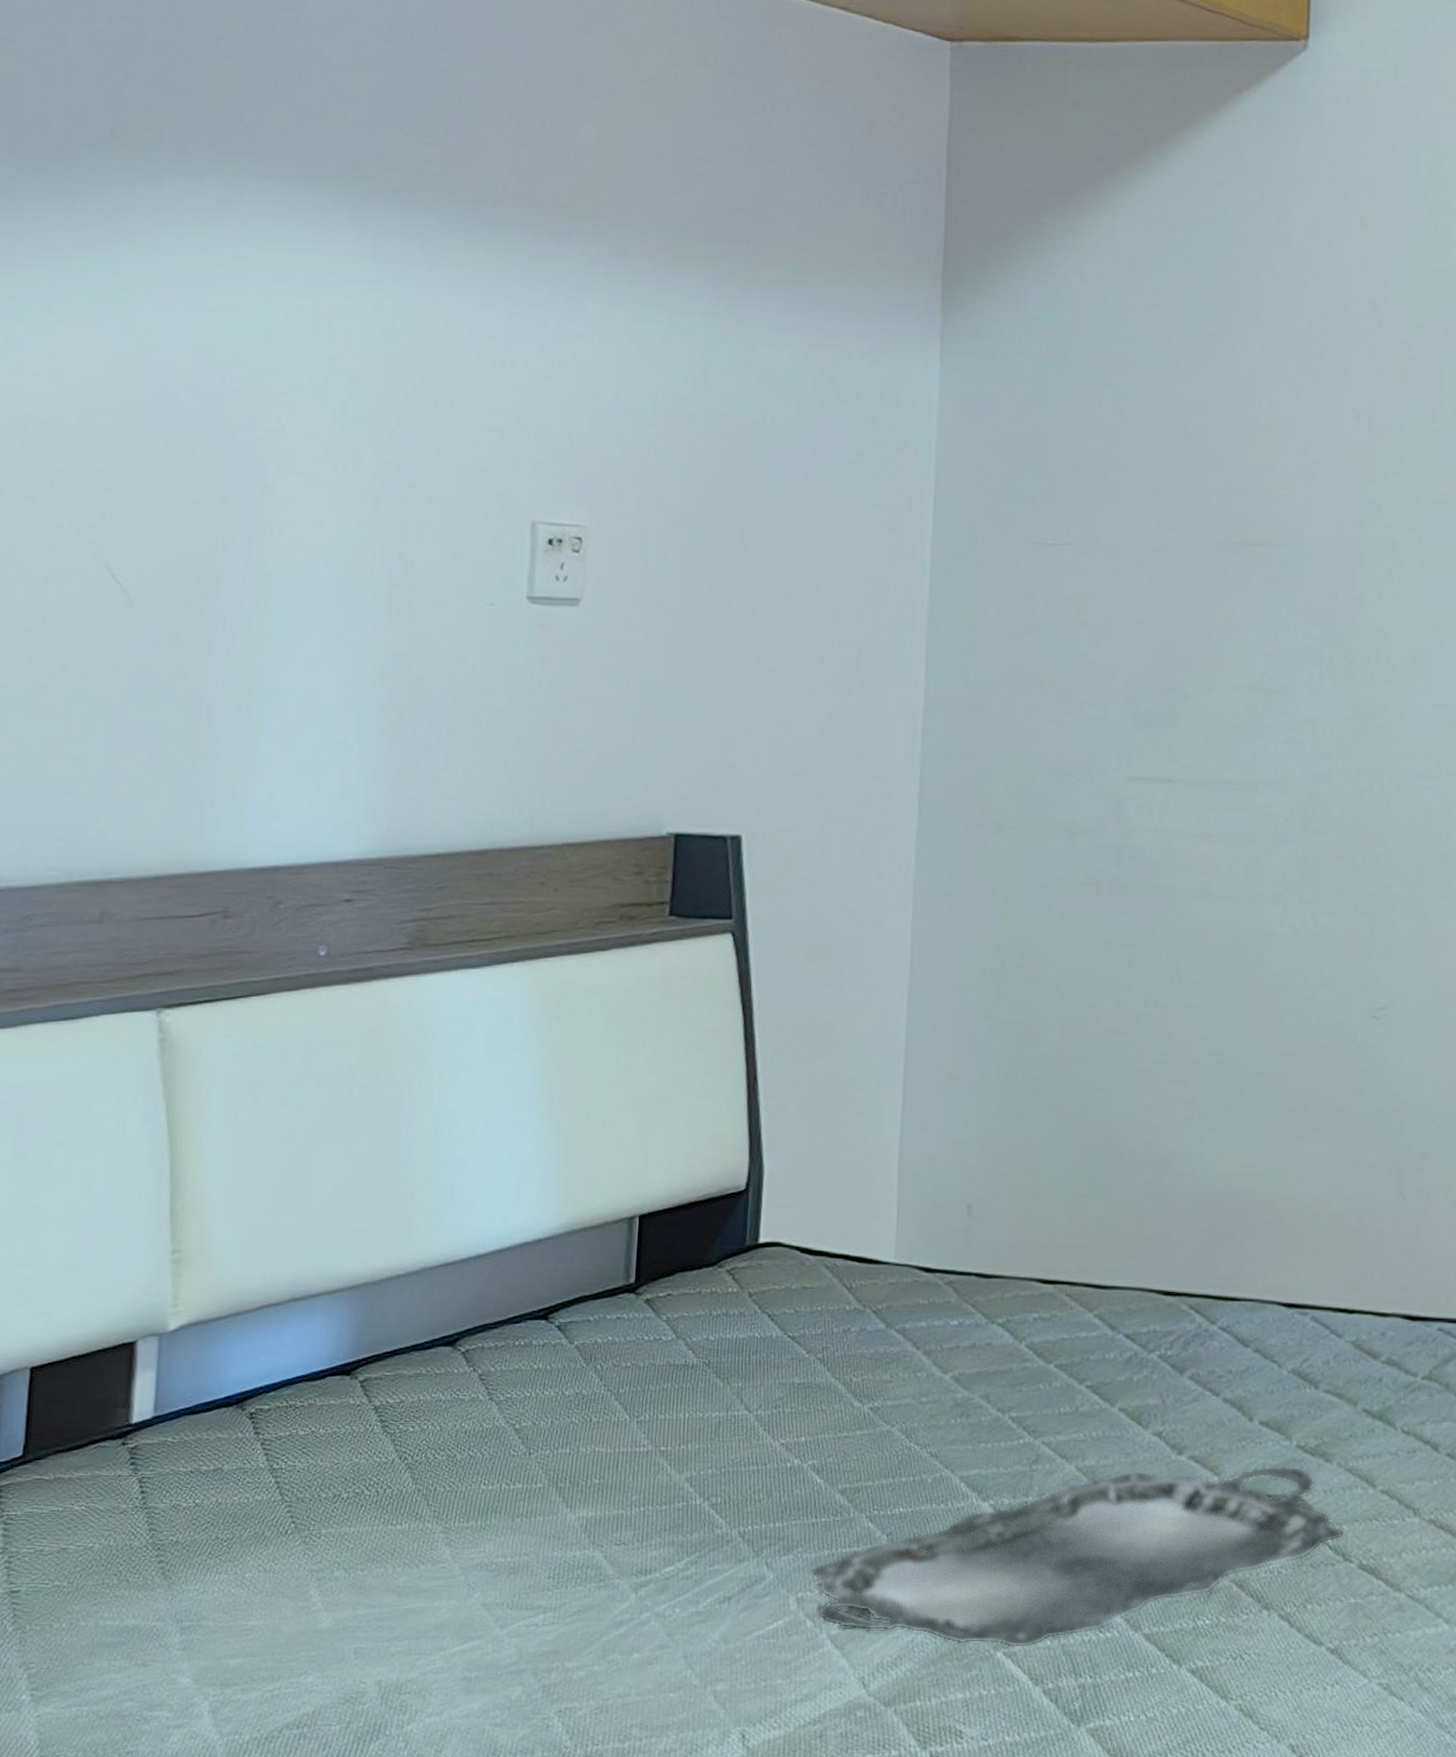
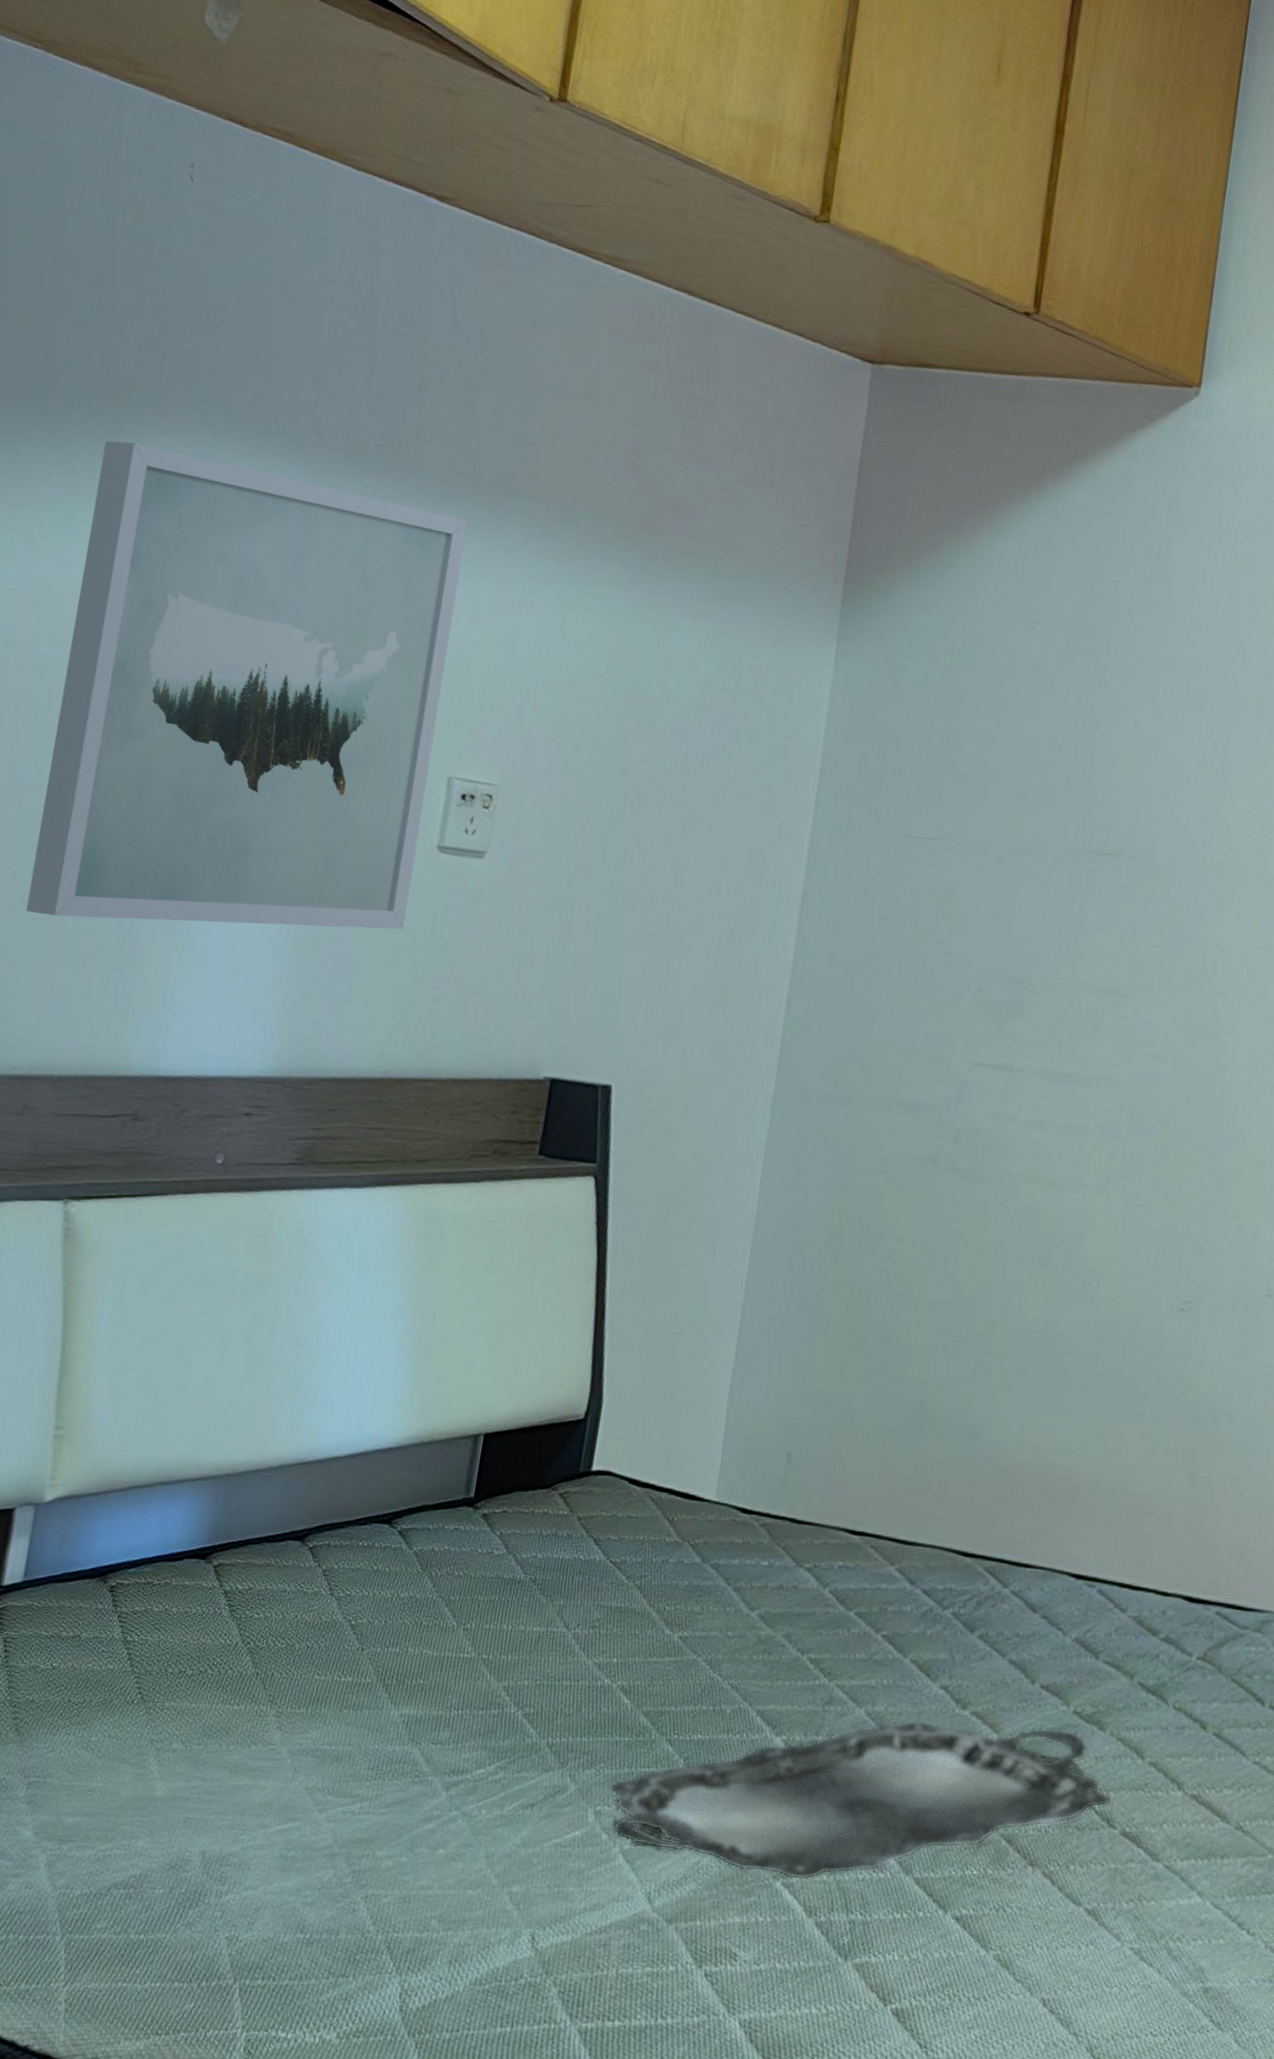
wall art: none [82,189,526,707] -> present [26,440,468,930]

